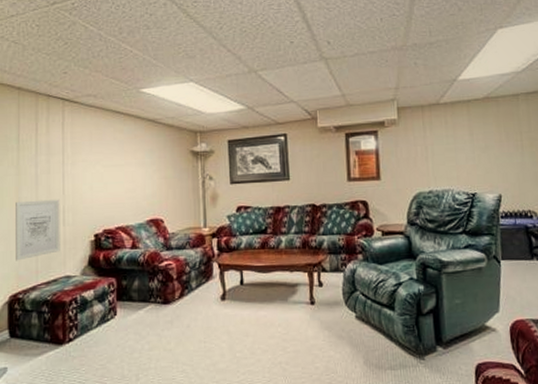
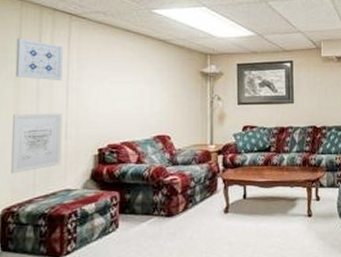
wall art: none [15,126,58,167] -> present [15,38,63,80]

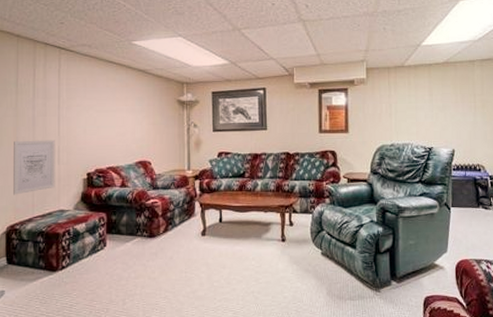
wall art: present [15,38,63,80] -> none [14,71,54,110]

